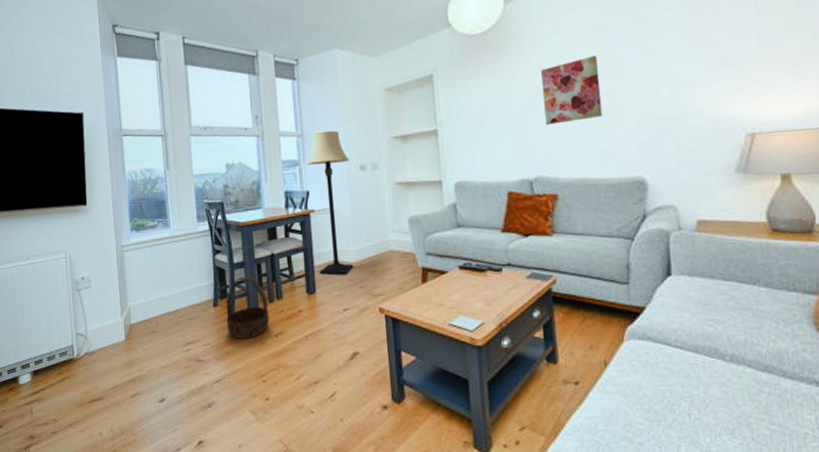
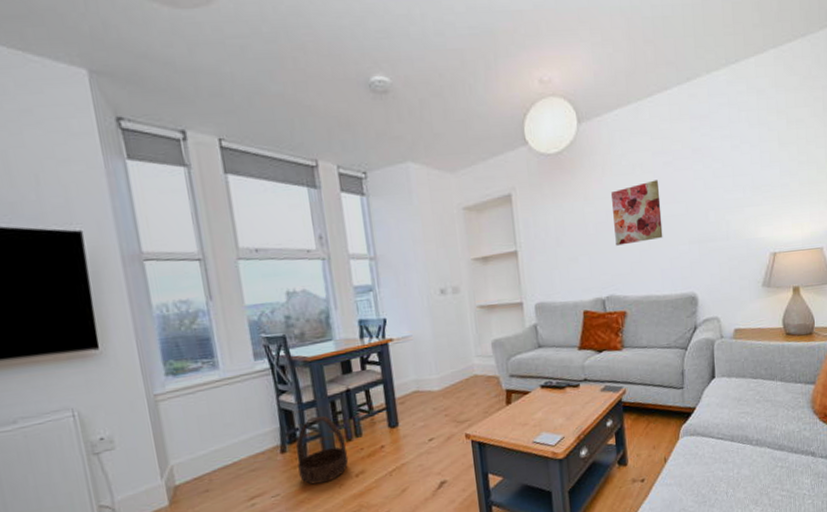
lamp: present [305,130,353,275] -> none [380,252,437,407]

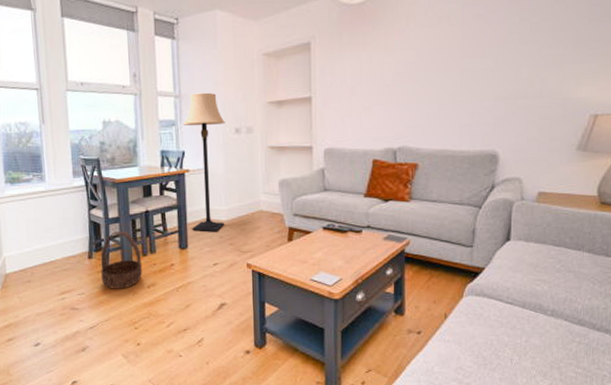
lamp: none [380,252,437,407] -> present [182,92,225,232]
wall art: present [610,180,663,246] -> none [412,32,467,98]

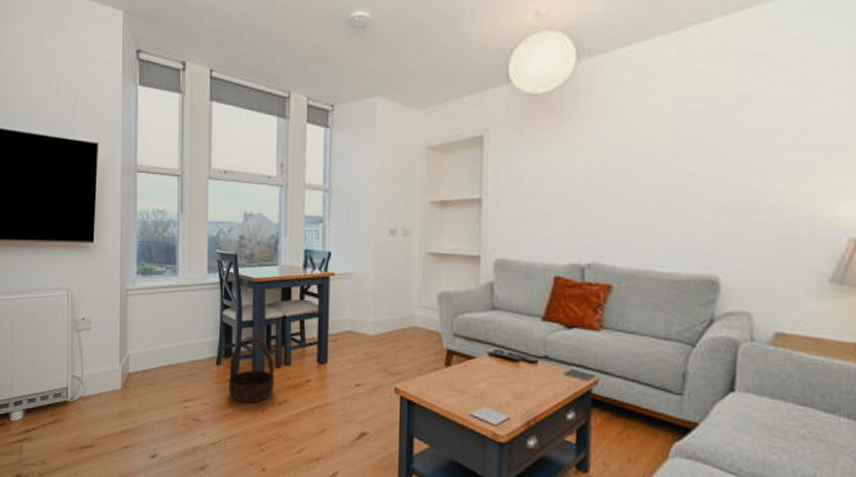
lamp: present [182,92,225,232] -> none [330,187,379,348]

